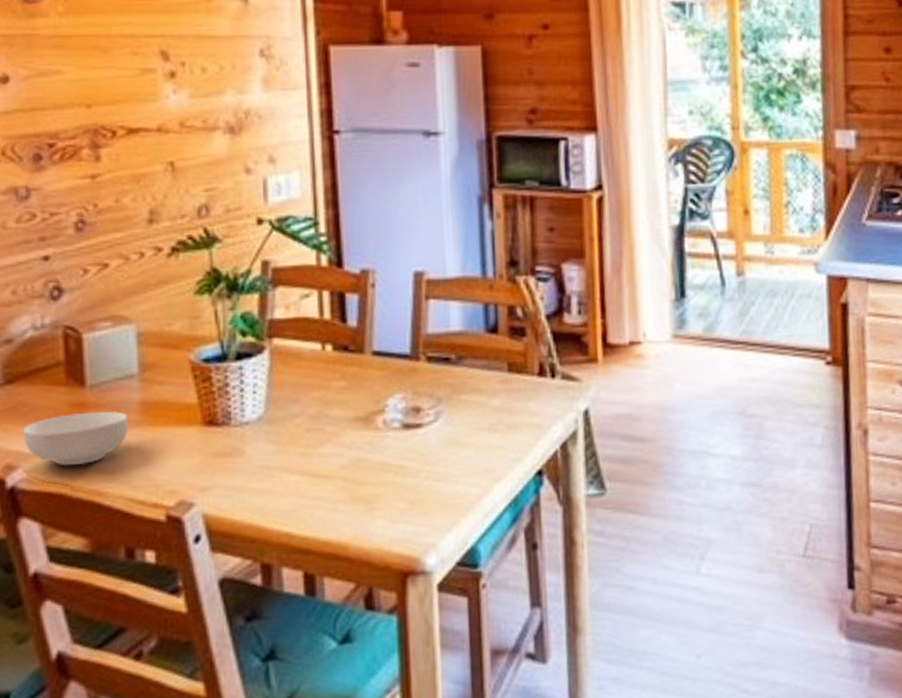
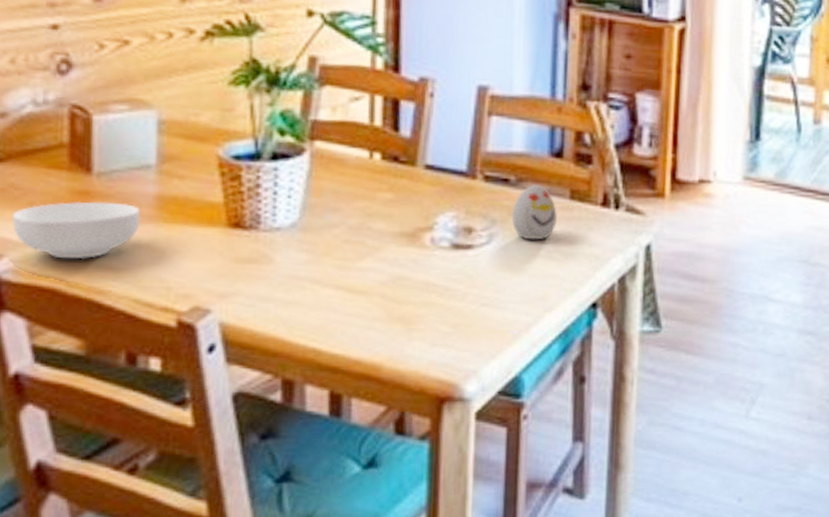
decorative egg: none [455,360,498,414] -> present [511,183,557,239]

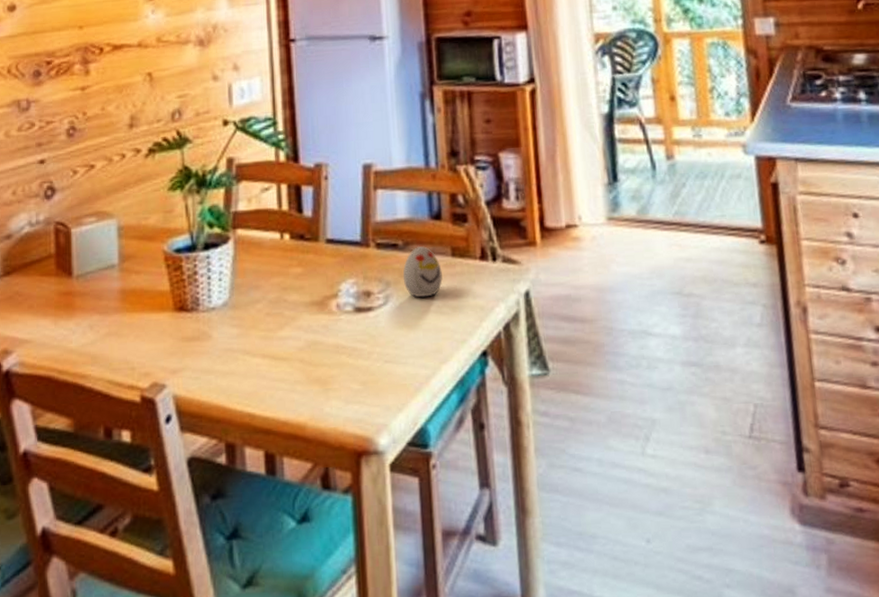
cereal bowl: present [11,201,141,260] -> none [17,299,109,351]

